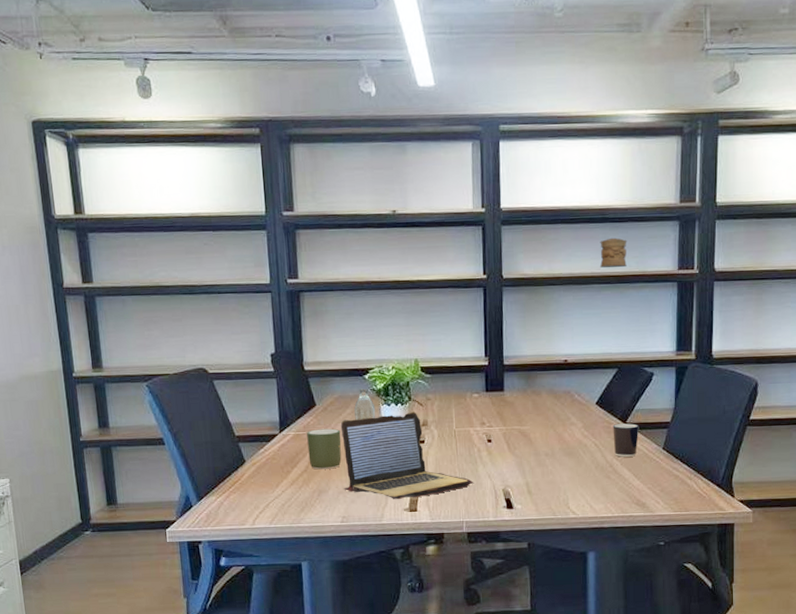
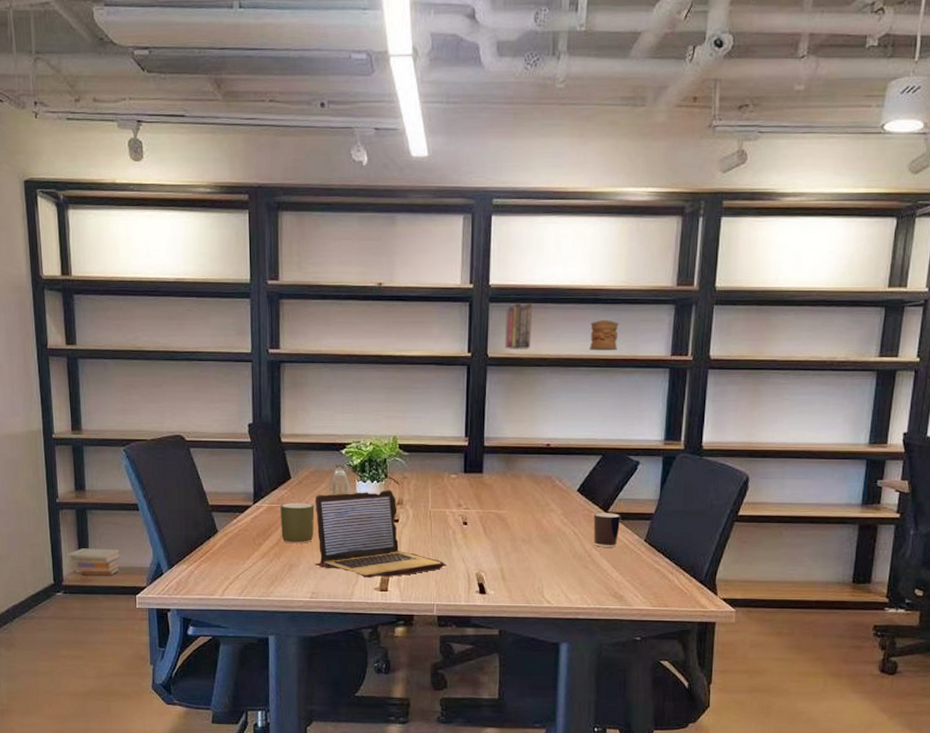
books: none [93,484,148,513] -> present [67,548,120,576]
books: none [517,224,544,271] -> present [504,302,532,351]

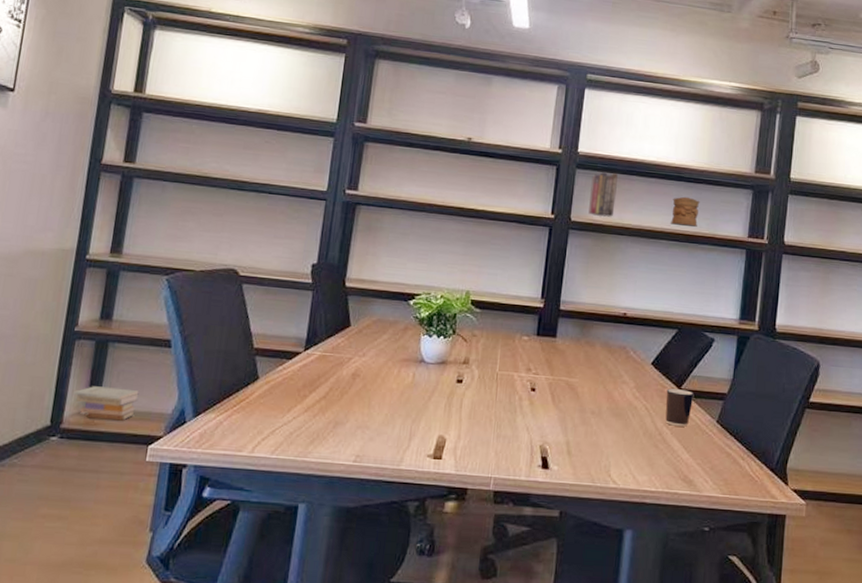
mug: present [280,502,315,544] -> none [330,352,373,399]
laptop: present [314,490,447,578] -> none [363,346,510,444]
bottle: present [329,464,351,495] -> none [391,315,415,349]

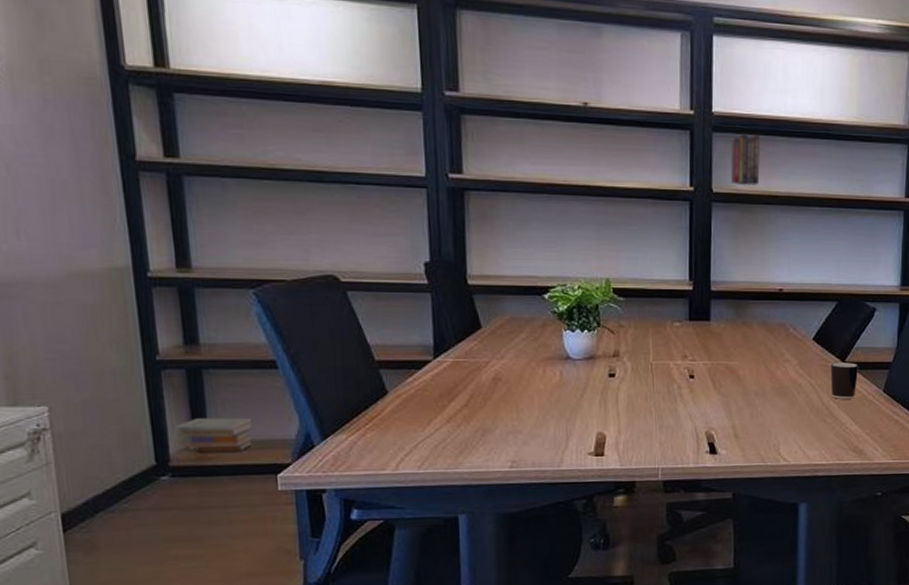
decorative box: present [670,196,700,228] -> none [821,156,852,191]

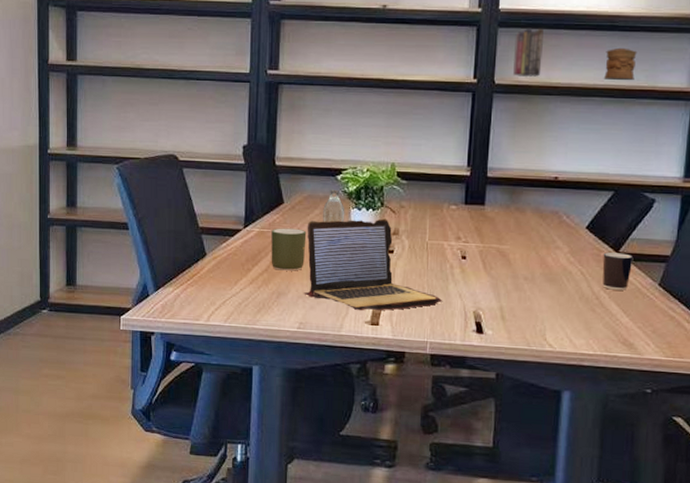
books: present [174,417,253,453] -> none [54,266,107,295]
mug: none [469,356,513,405] -> present [271,228,307,271]
laptop: none [512,340,673,441] -> present [304,218,443,311]
bottle: none [530,311,557,347] -> present [323,190,345,223]
decorative box: none [821,156,852,191] -> present [603,47,637,81]

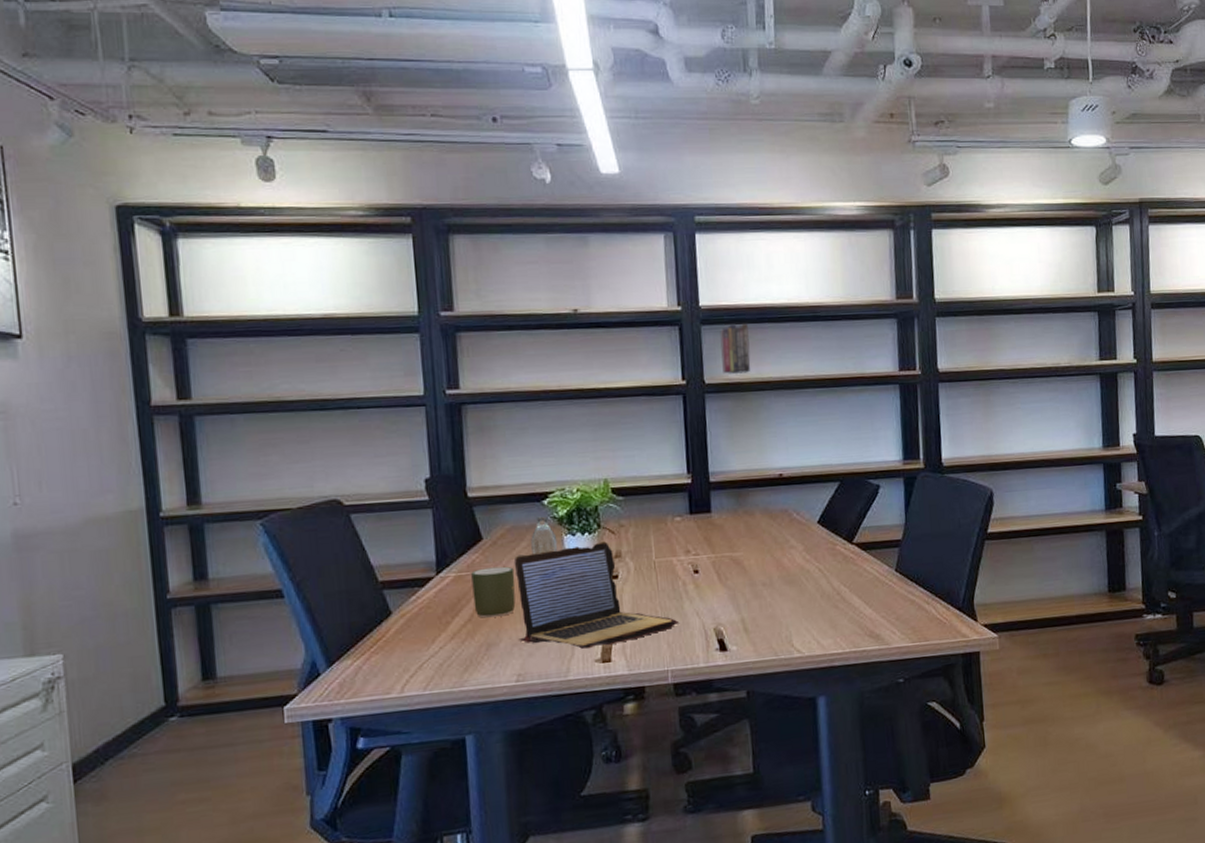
mug: present [602,252,634,291] -> none [838,543,868,583]
decorative box: present [603,47,637,81] -> none [812,337,843,371]

